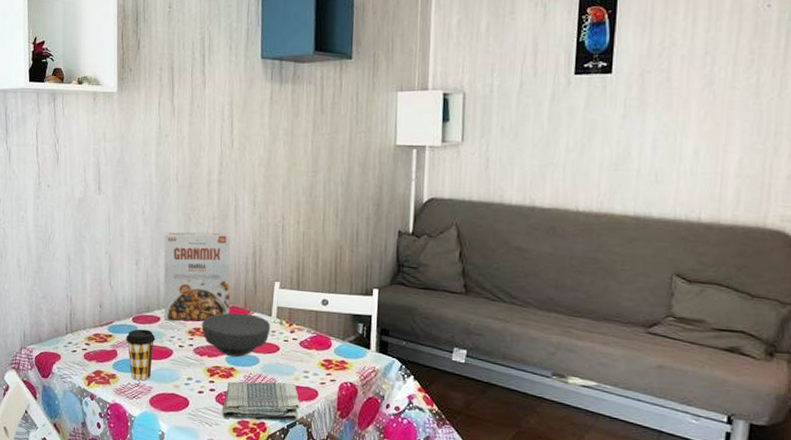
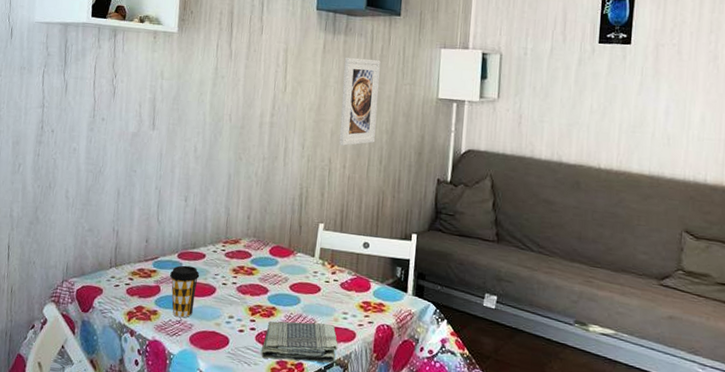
cereal box: present [163,231,231,322] -> none [209,170,279,260]
bowl: present [202,312,271,358] -> none [246,252,313,297]
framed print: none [291,106,332,201] -> present [339,57,381,146]

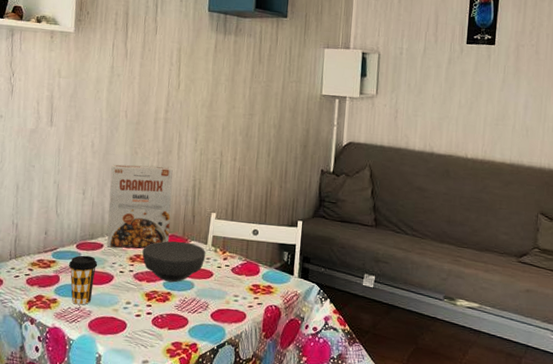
cereal box: none [209,170,279,260] -> present [106,164,173,249]
bowl: none [246,252,313,297] -> present [142,241,206,283]
dish towel: present [261,321,338,364] -> none [157,305,230,343]
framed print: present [339,57,381,146] -> none [229,56,269,140]

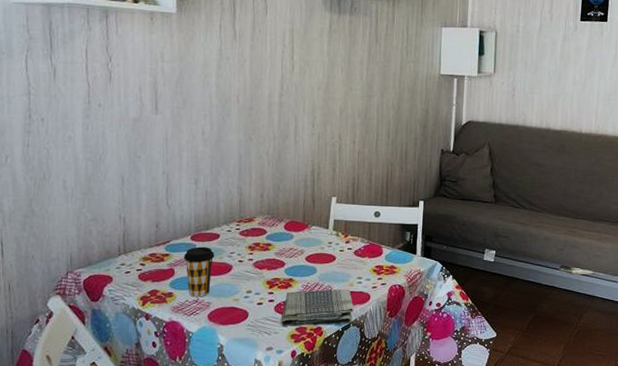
cereal box: present [106,164,173,249] -> none [223,151,291,238]
bowl: present [142,241,206,283] -> none [261,227,328,269]
dish towel: none [157,305,230,343] -> present [281,289,354,326]

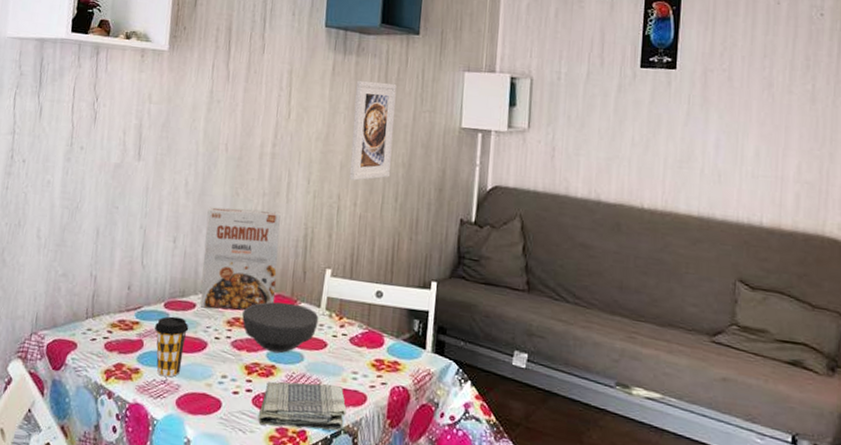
cereal box: none [223,151,291,238] -> present [200,207,281,311]
bowl: none [261,227,328,269] -> present [242,302,319,354]
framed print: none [348,36,386,122] -> present [349,80,397,181]

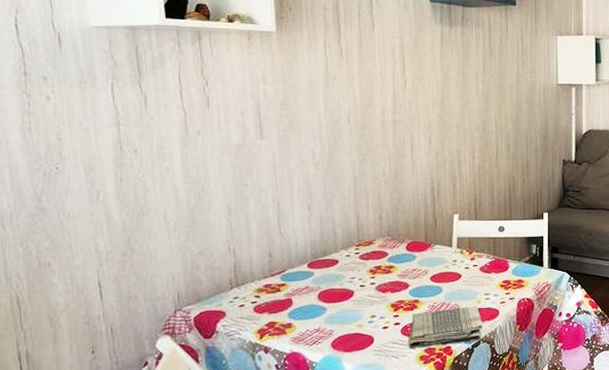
coffee cup: present [155,316,189,378] -> none [302,274,335,326]
cereal box: present [200,207,281,311] -> none [338,170,411,263]
bowl: present [242,302,319,354] -> none [383,247,452,290]
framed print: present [349,80,397,181] -> none [463,49,502,137]

